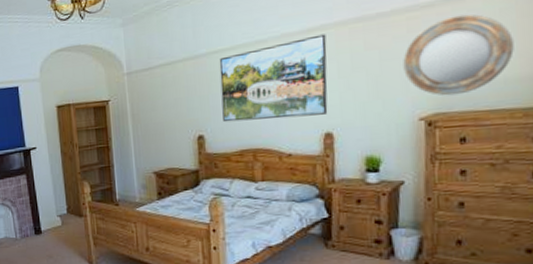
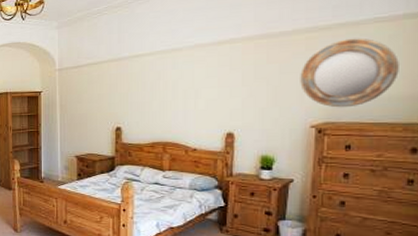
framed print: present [219,34,328,122] -> none [139,47,234,118]

